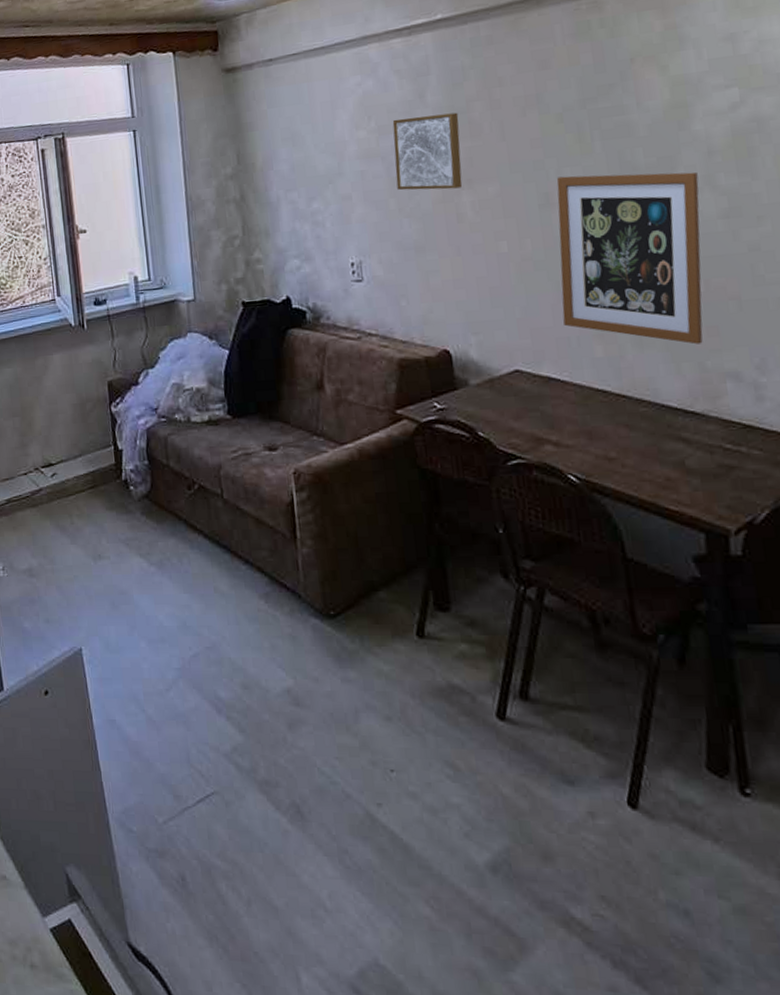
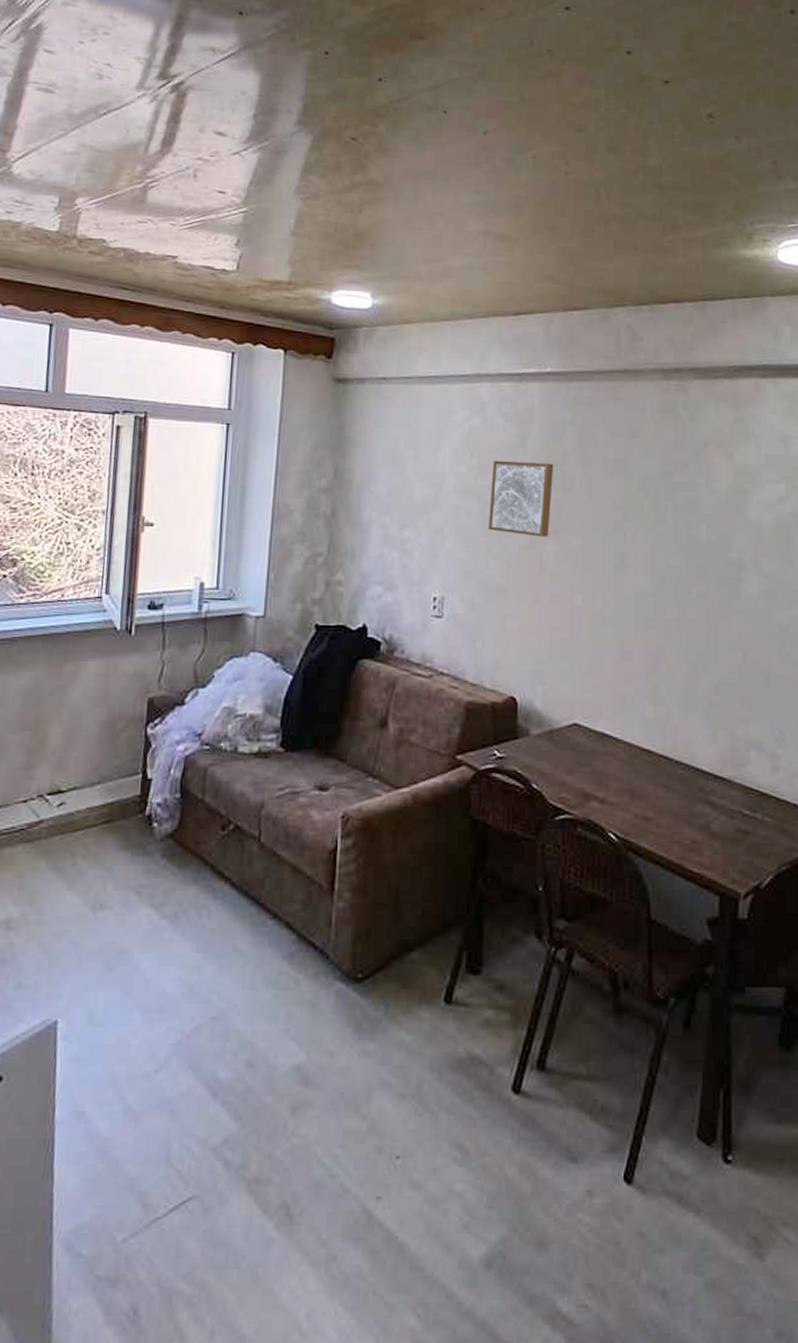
wall art: present [556,172,703,344] -> none [622,540,747,713]

